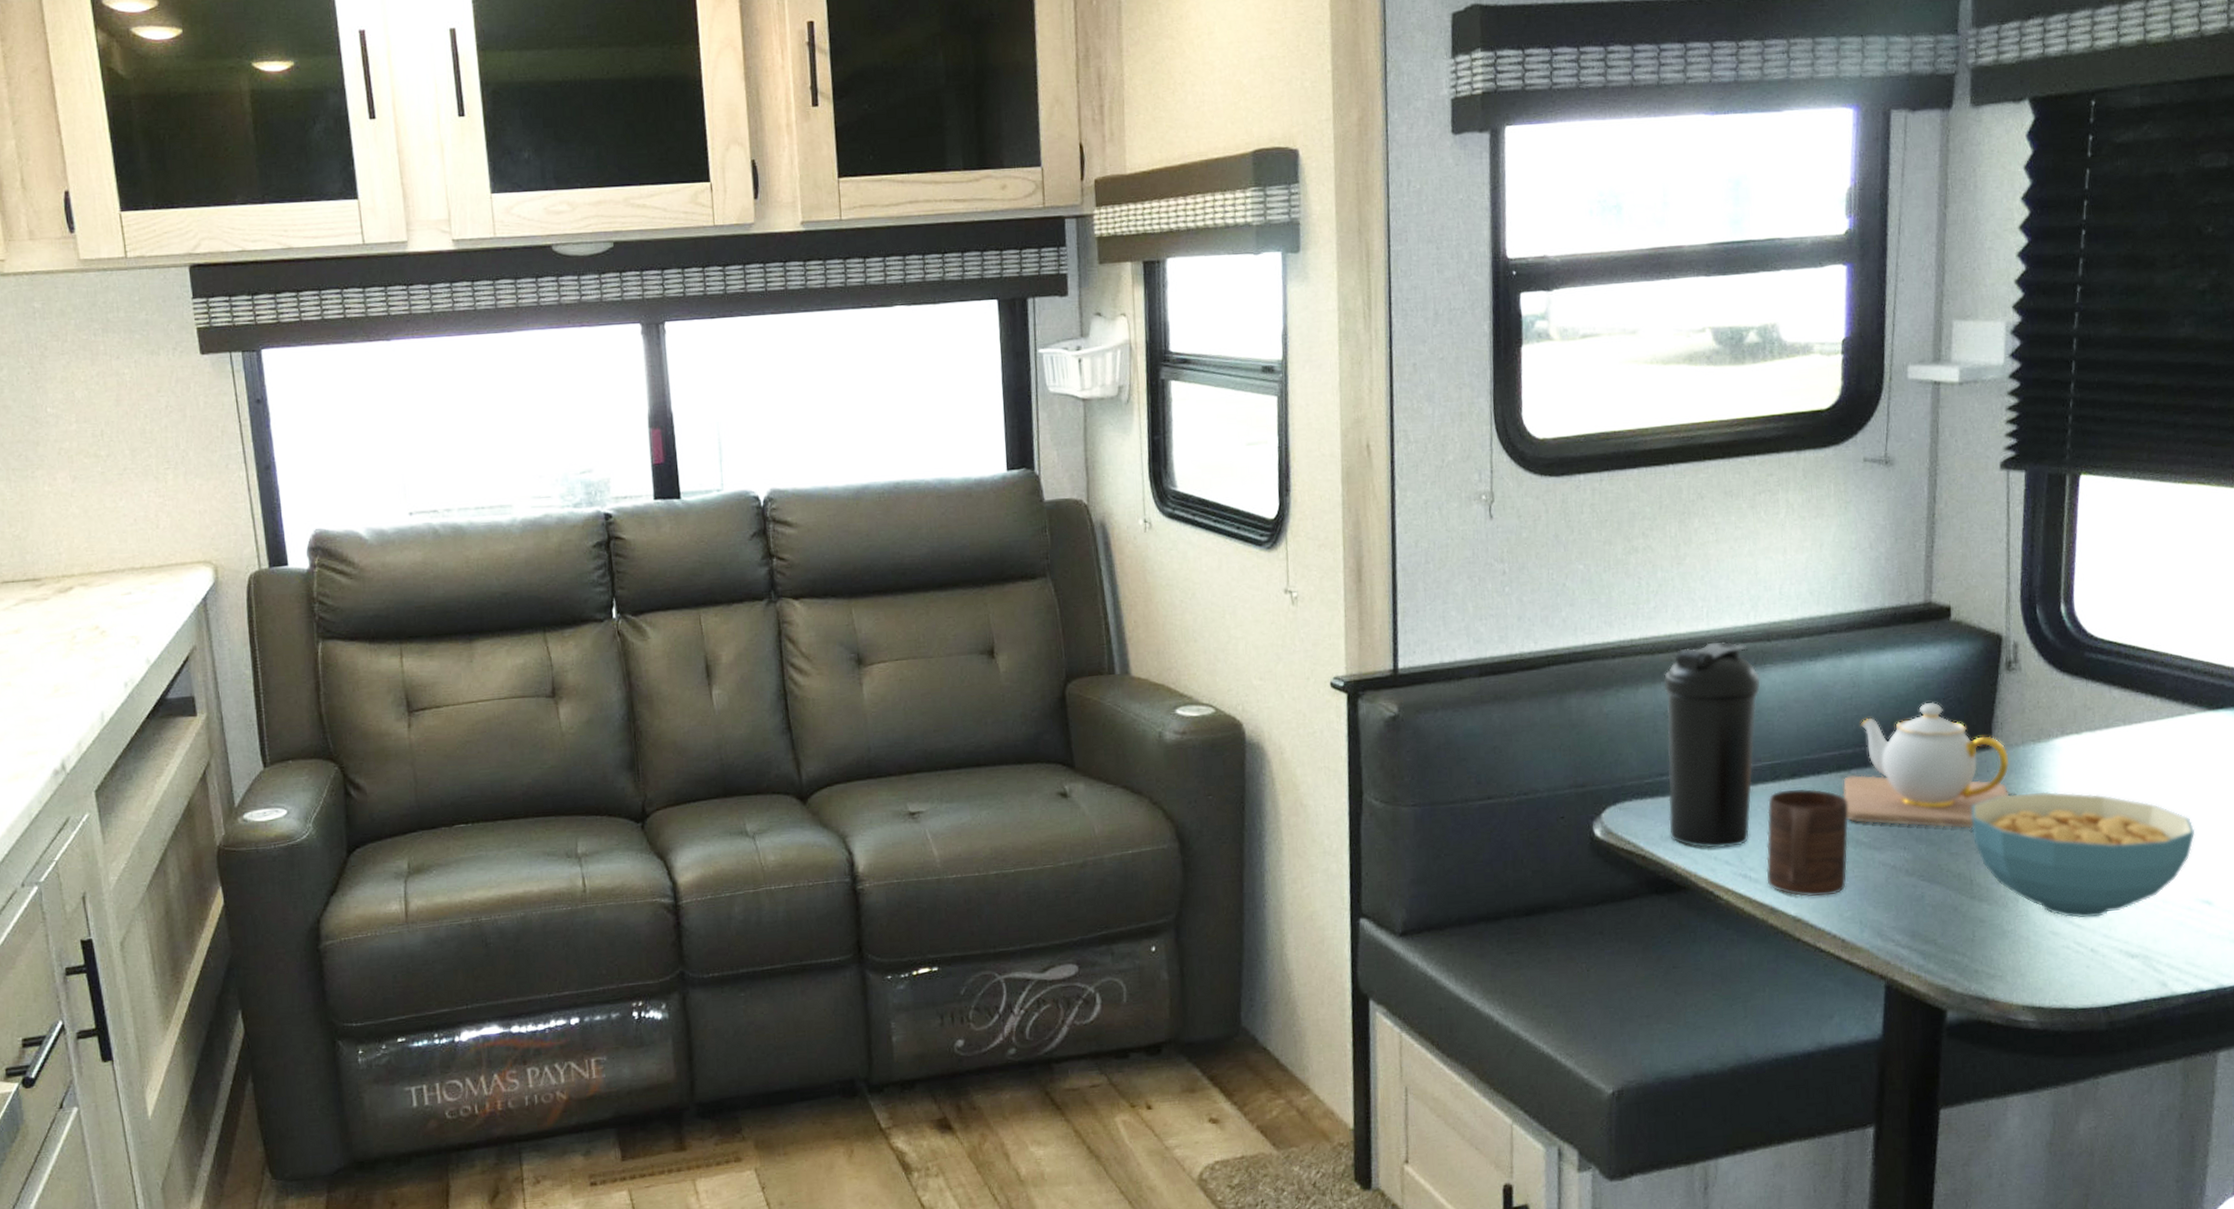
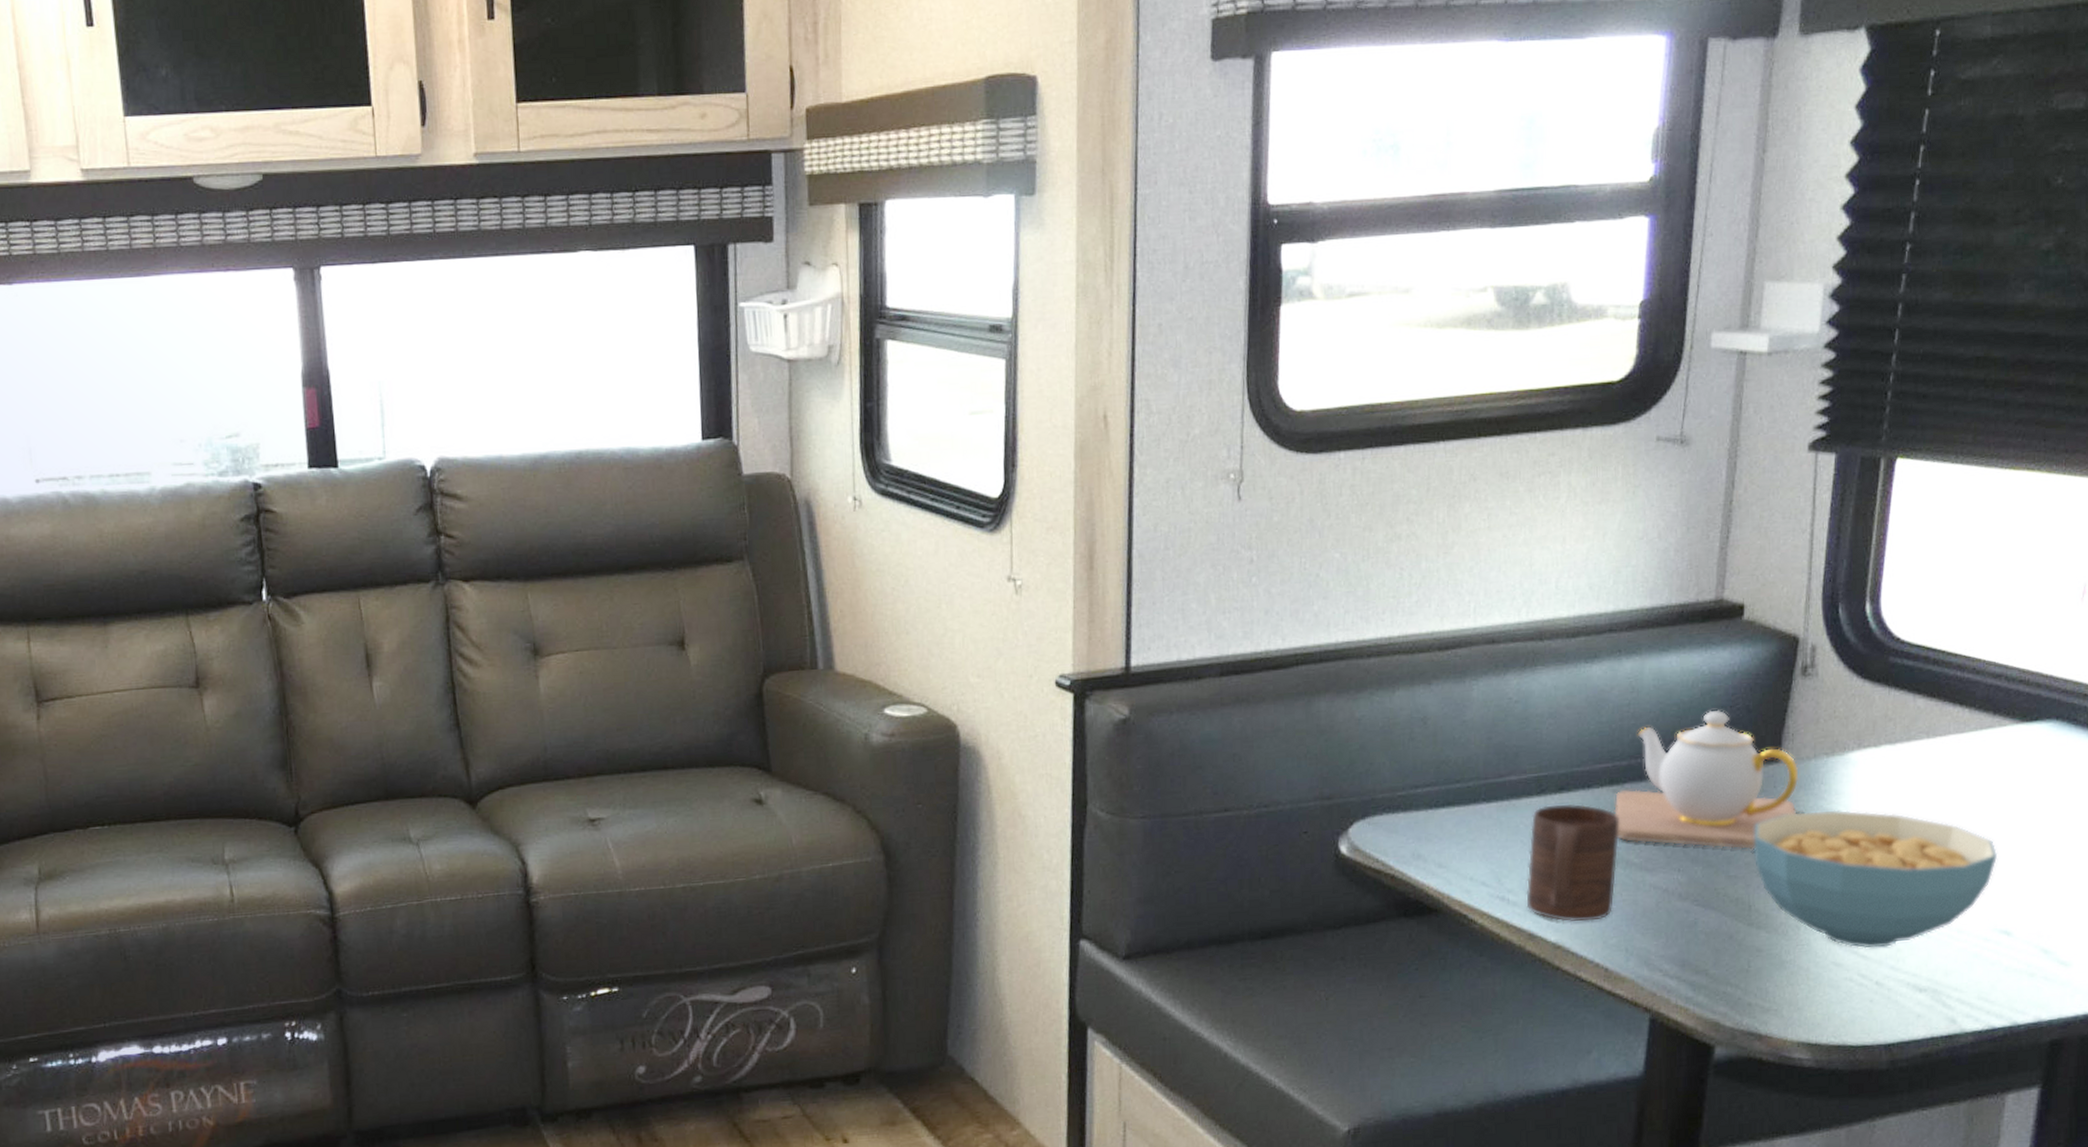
water bottle: present [1663,641,1761,848] -> none [1422,640,1530,868]

